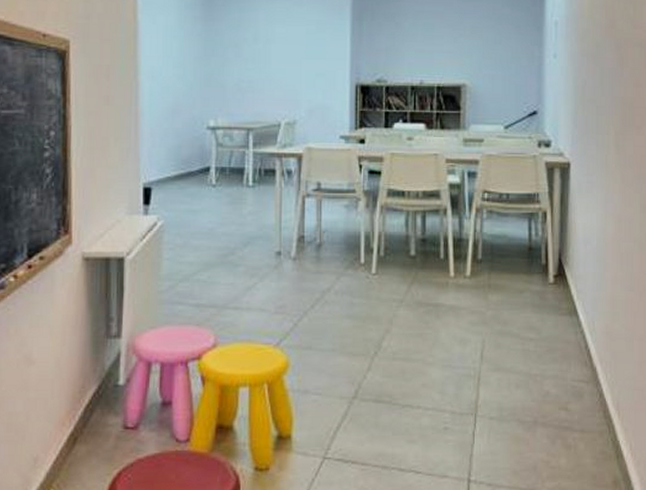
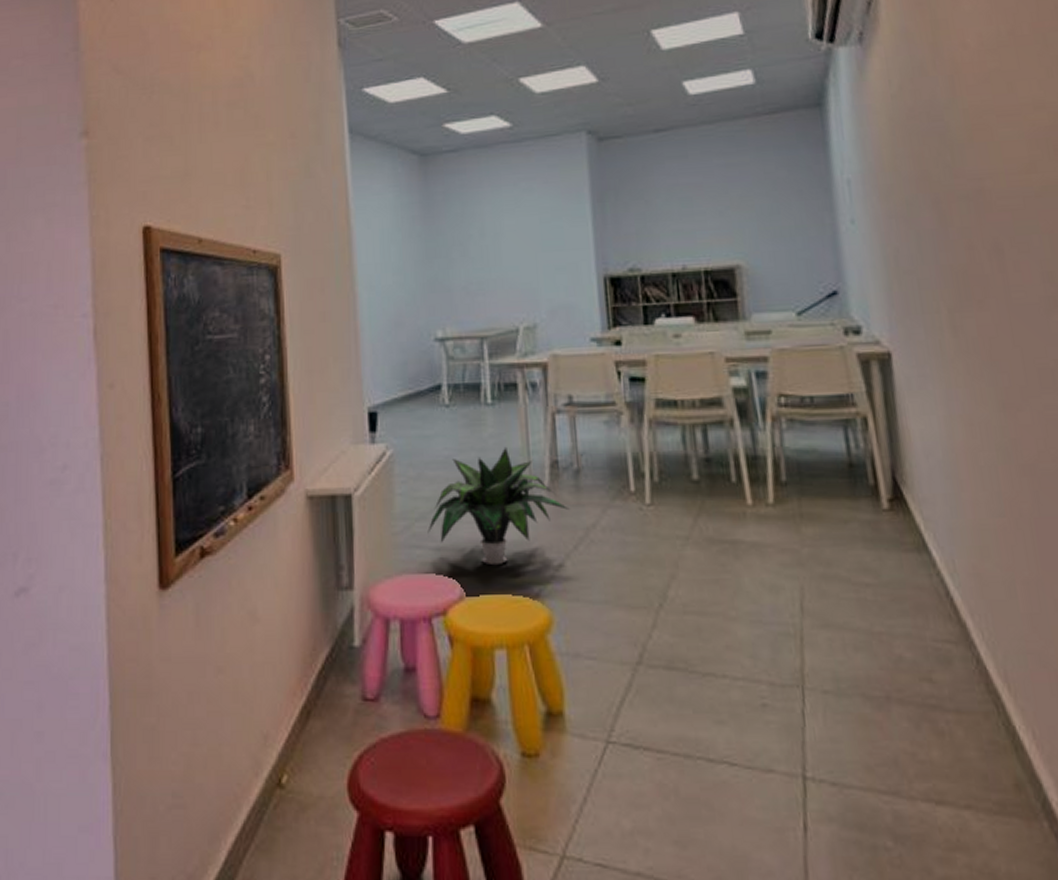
potted plant: none [189,222,310,320] -> present [427,446,570,566]

